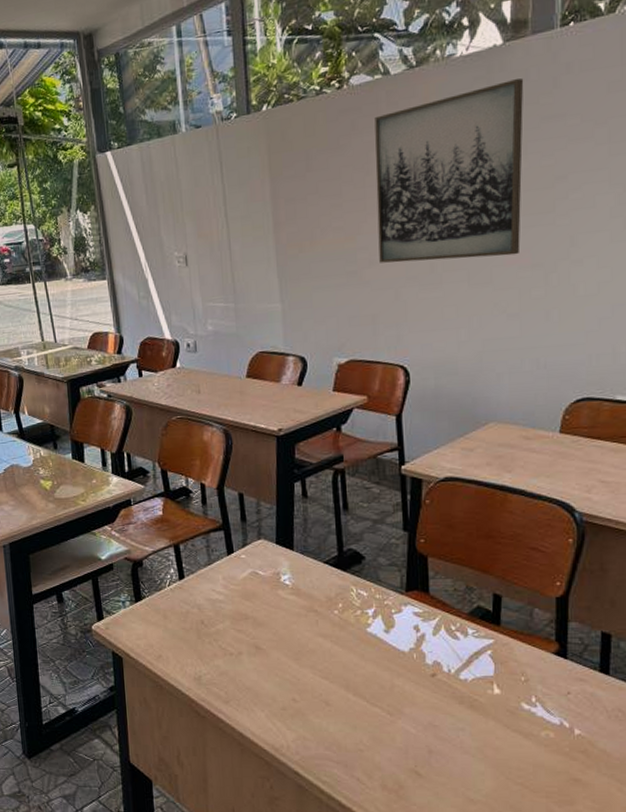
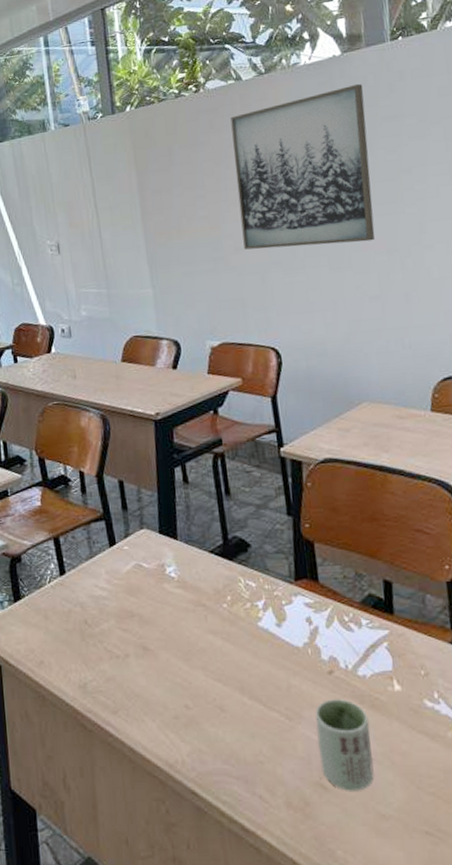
cup: none [415,699,467,779] -> present [315,699,374,791]

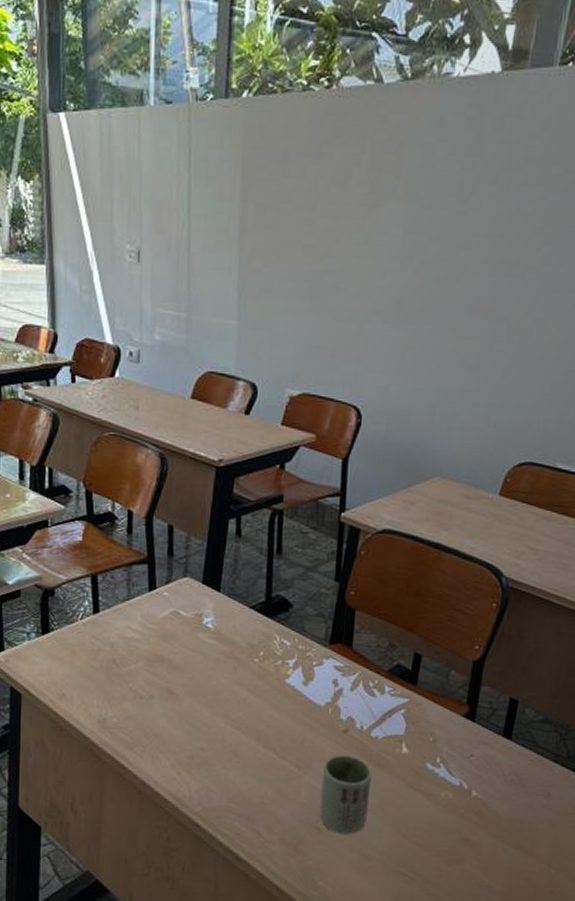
wall art: present [230,84,375,250] -> none [346,114,517,304]

